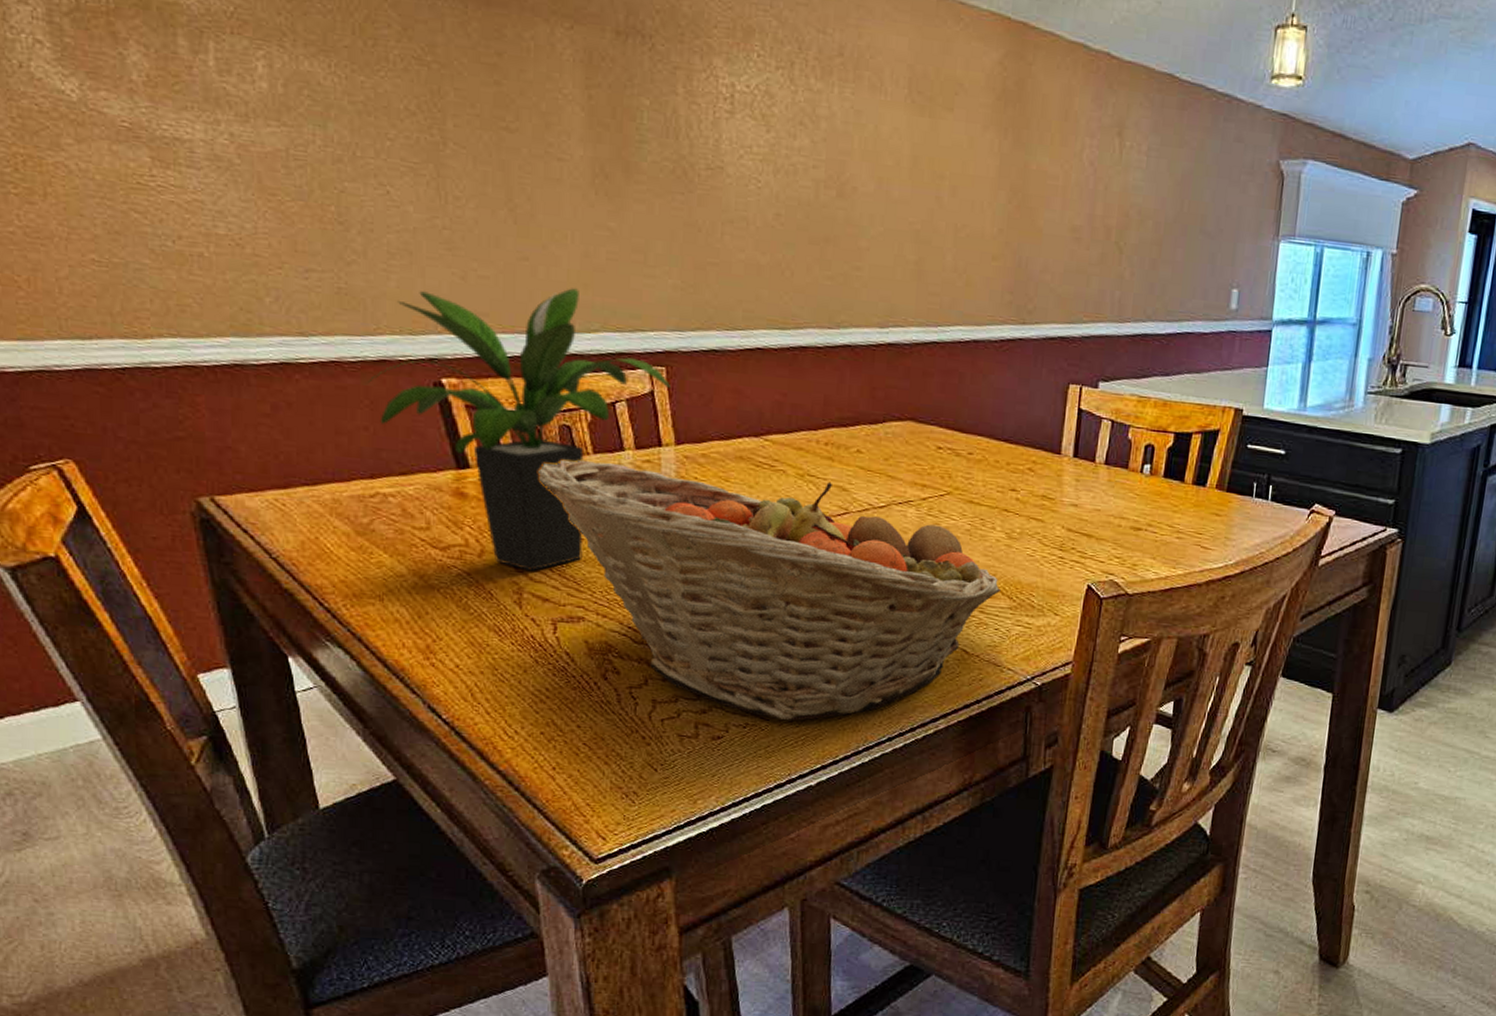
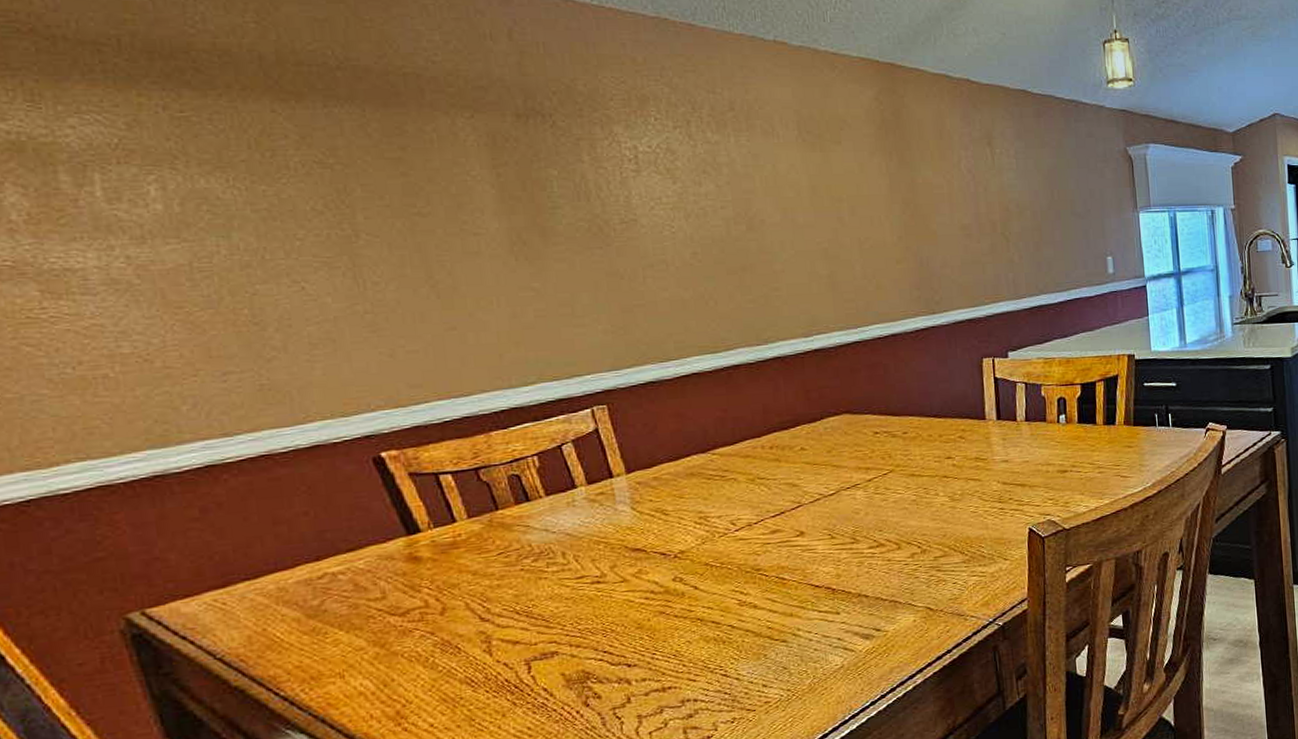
potted plant: present [367,288,672,571] -> none [301,348,615,618]
fruit basket: present [537,459,1000,721] -> none [491,482,952,708]

